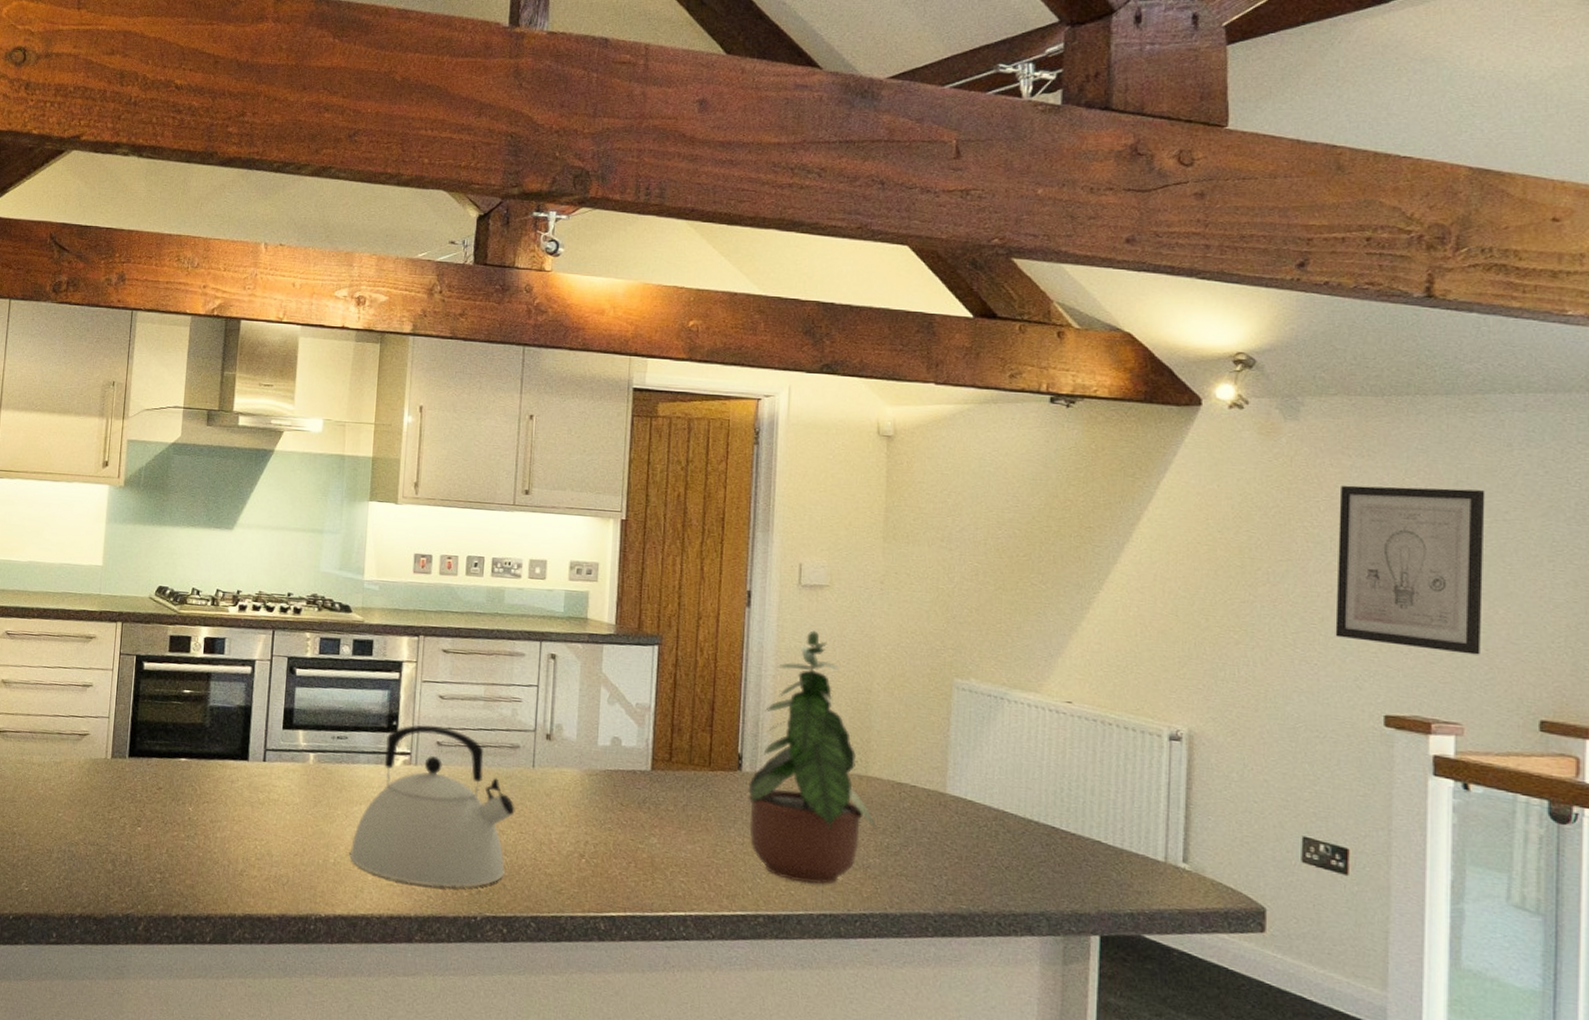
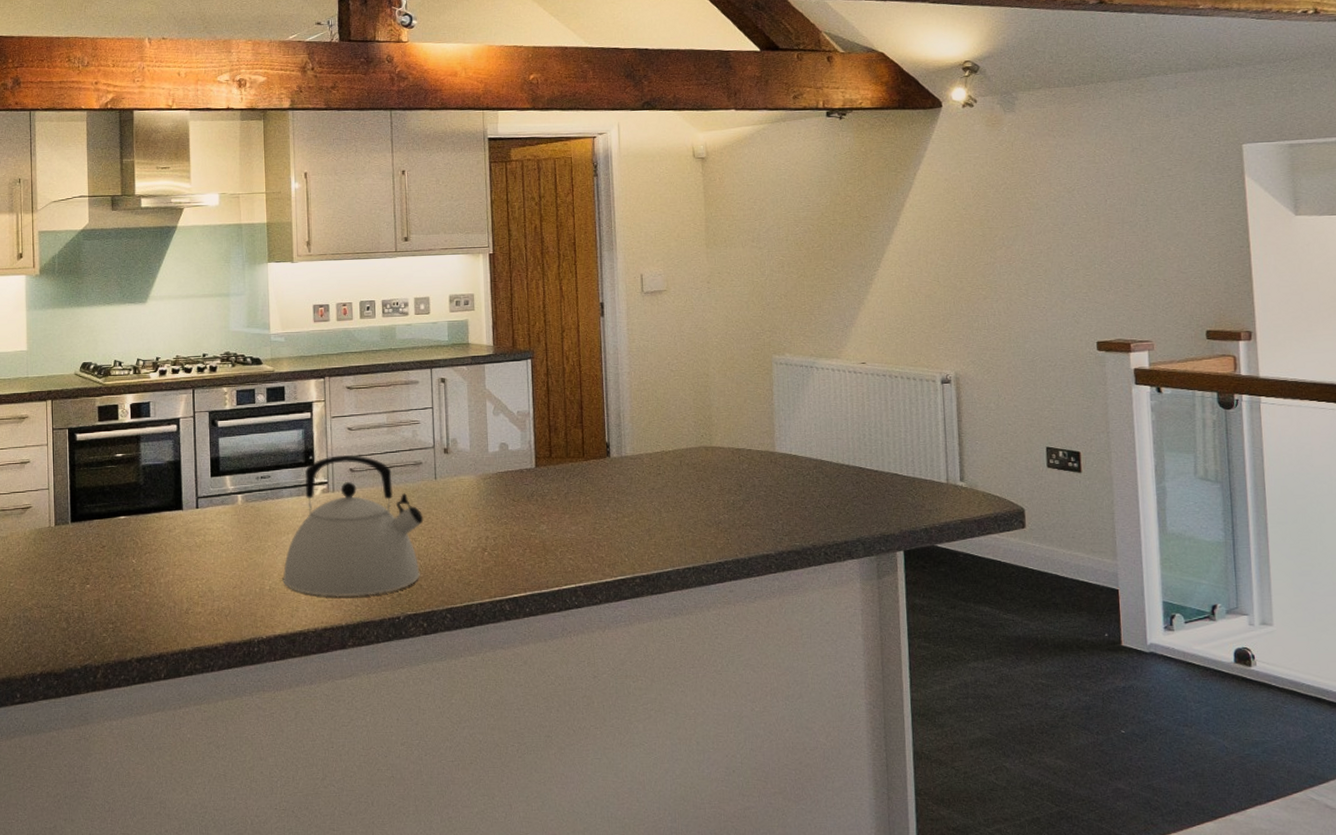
potted plant: present [748,630,879,884] -> none [617,330,726,544]
wall art: present [1335,485,1485,655] -> none [1050,154,1161,286]

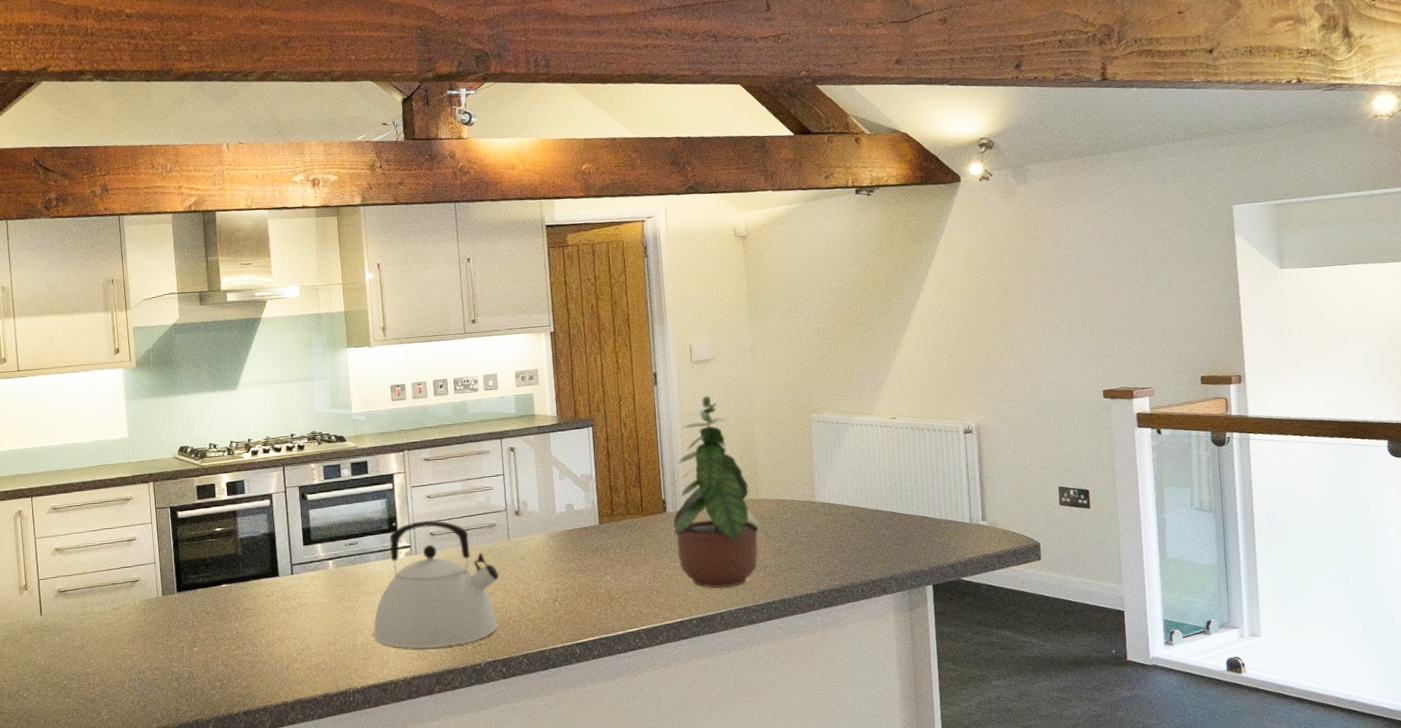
potted plant: none [617,330,726,544] -> present [673,395,772,589]

